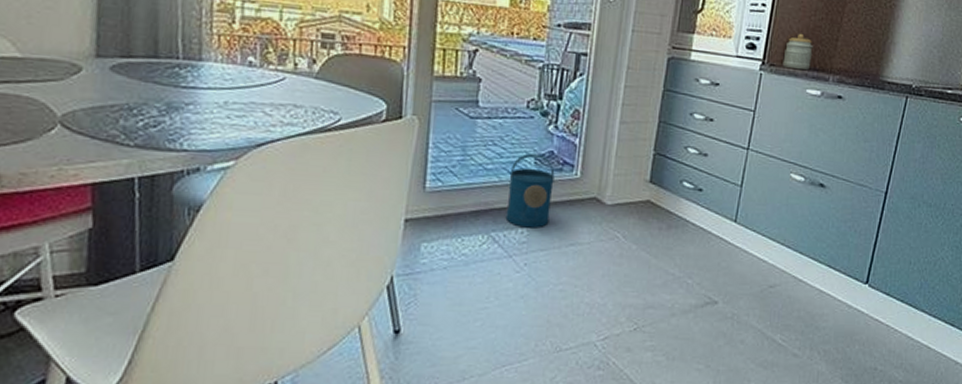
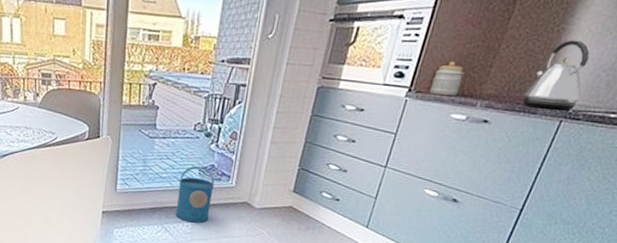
kettle: none [870,16,920,87] -> present [522,40,590,112]

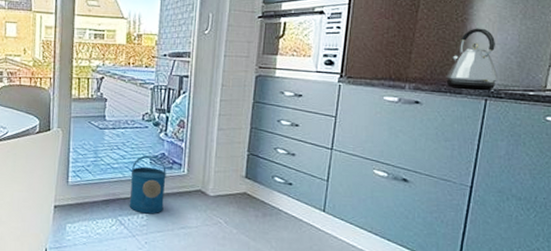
jar: present [429,61,464,97] -> none [359,49,388,81]

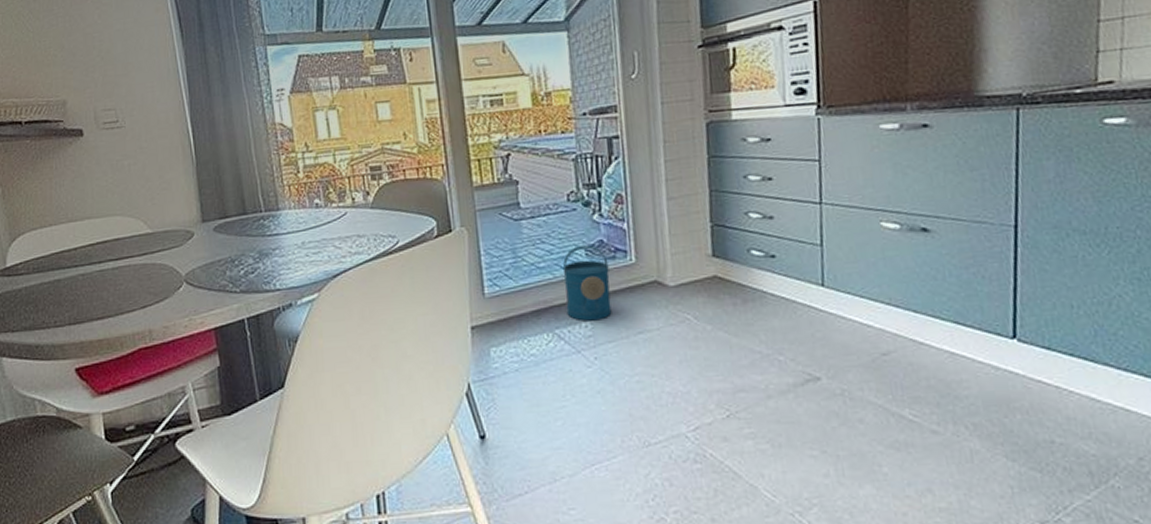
kettle: present [446,28,498,91] -> none [958,15,1031,101]

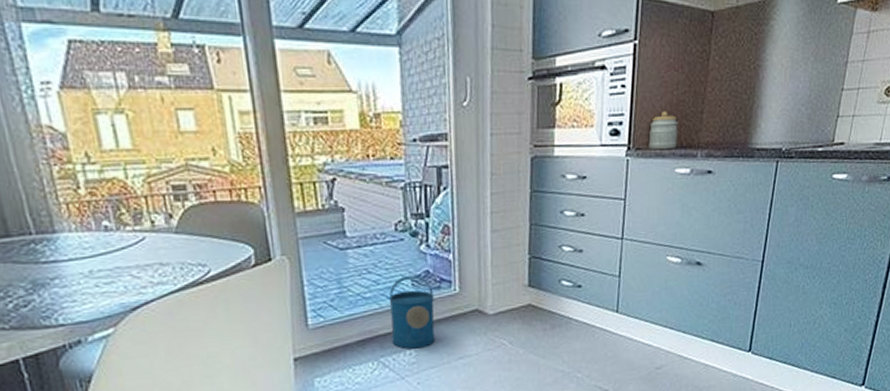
jar: none [841,64,879,107] -> present [648,110,678,151]

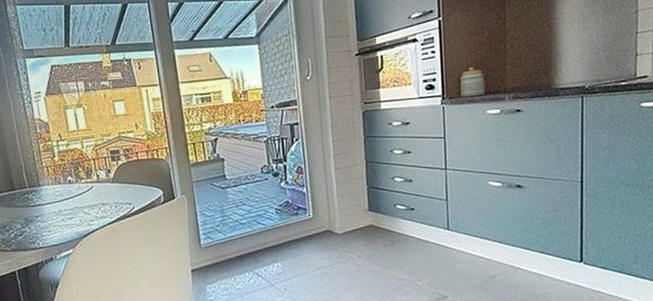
watering can: present [388,275,435,349] -> none [259,205,296,262]

